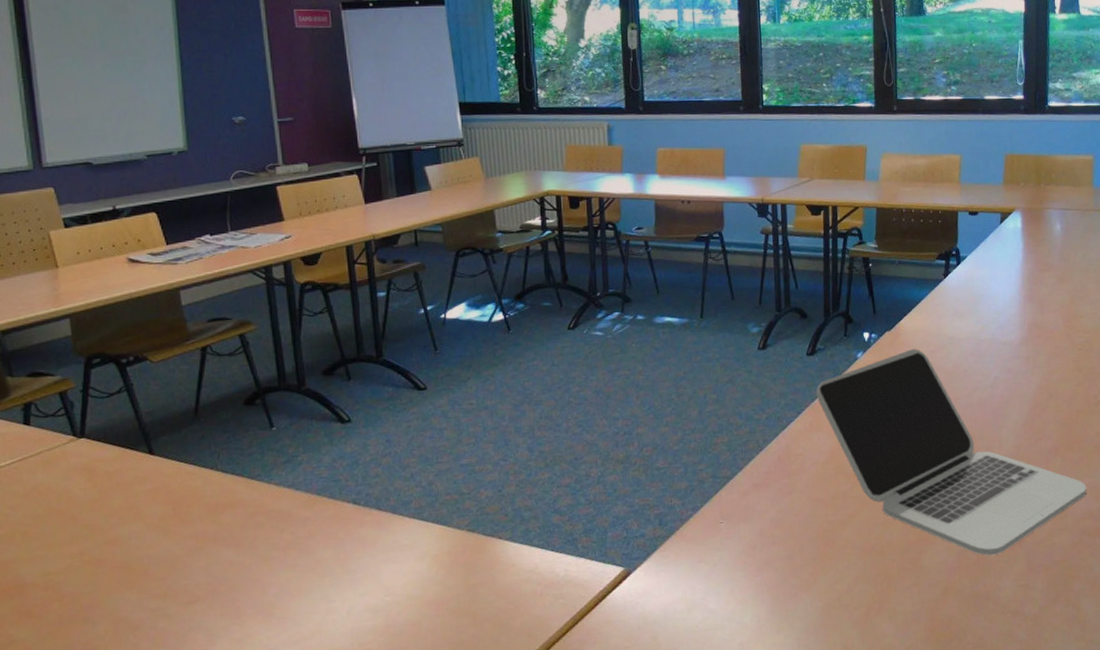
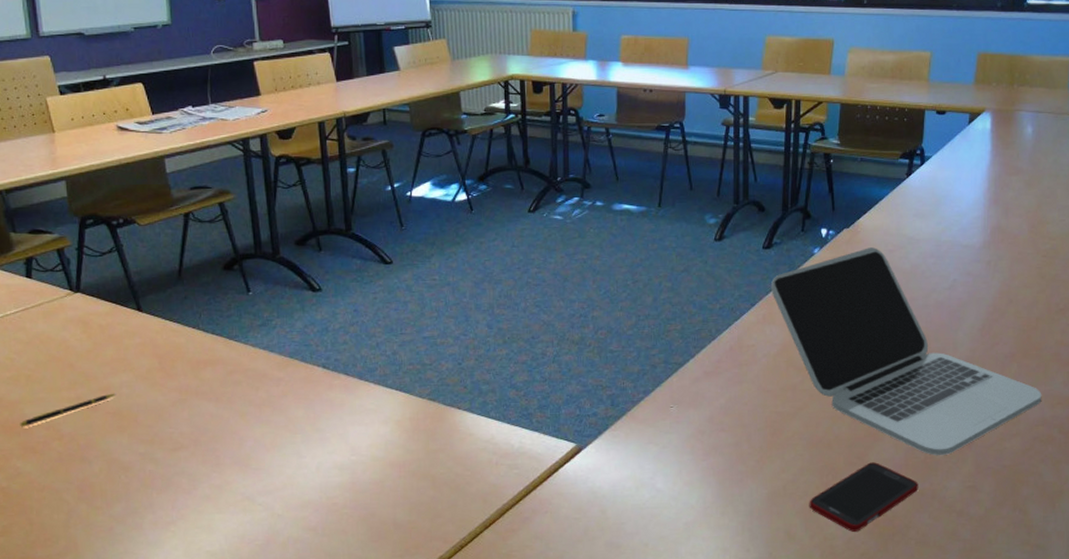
pen: none [14,545,124,590] -> present [20,393,116,427]
cell phone: none [864,566,973,640] -> present [809,462,919,532]

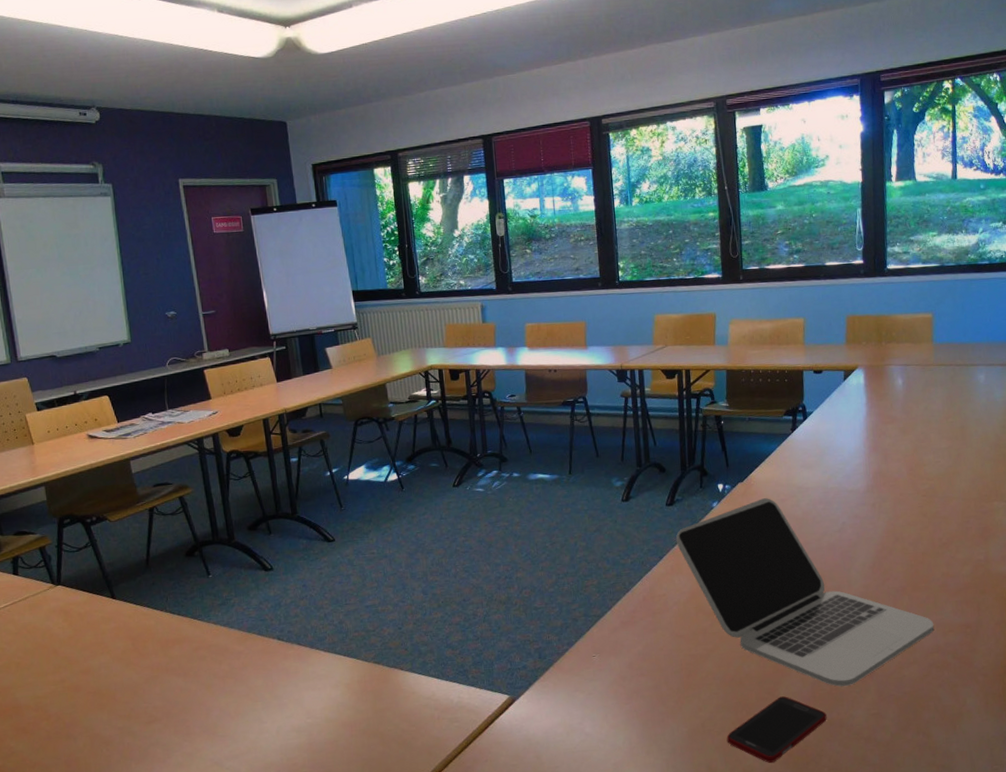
pen: present [20,393,116,427] -> none [12,674,96,710]

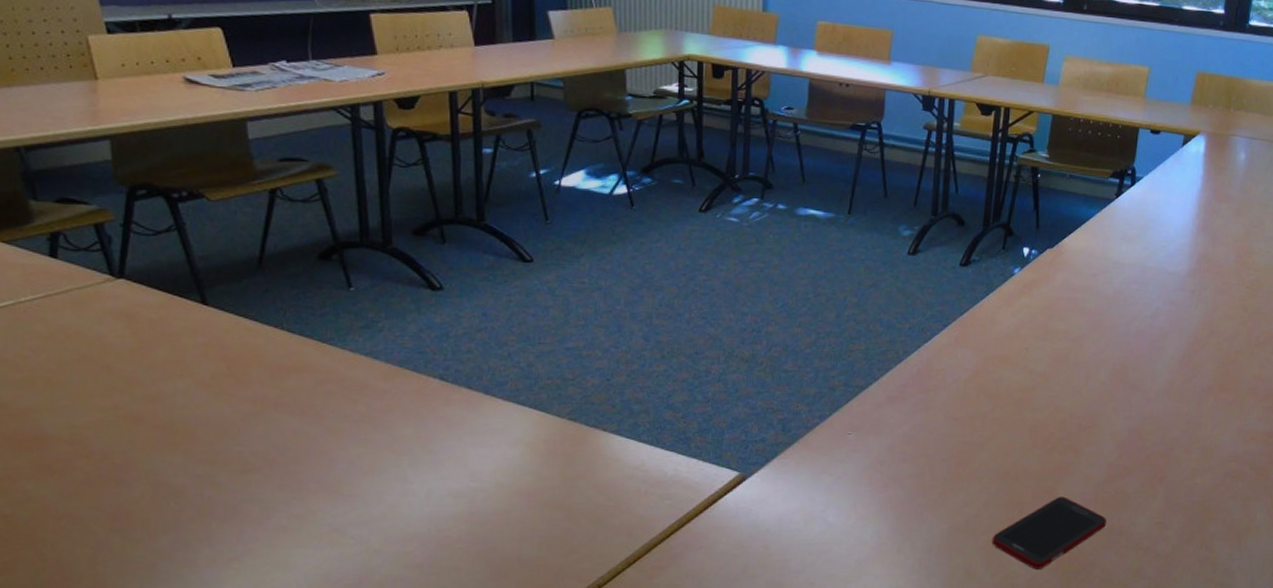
laptop: present [676,498,934,687] -> none [966,270,1236,490]

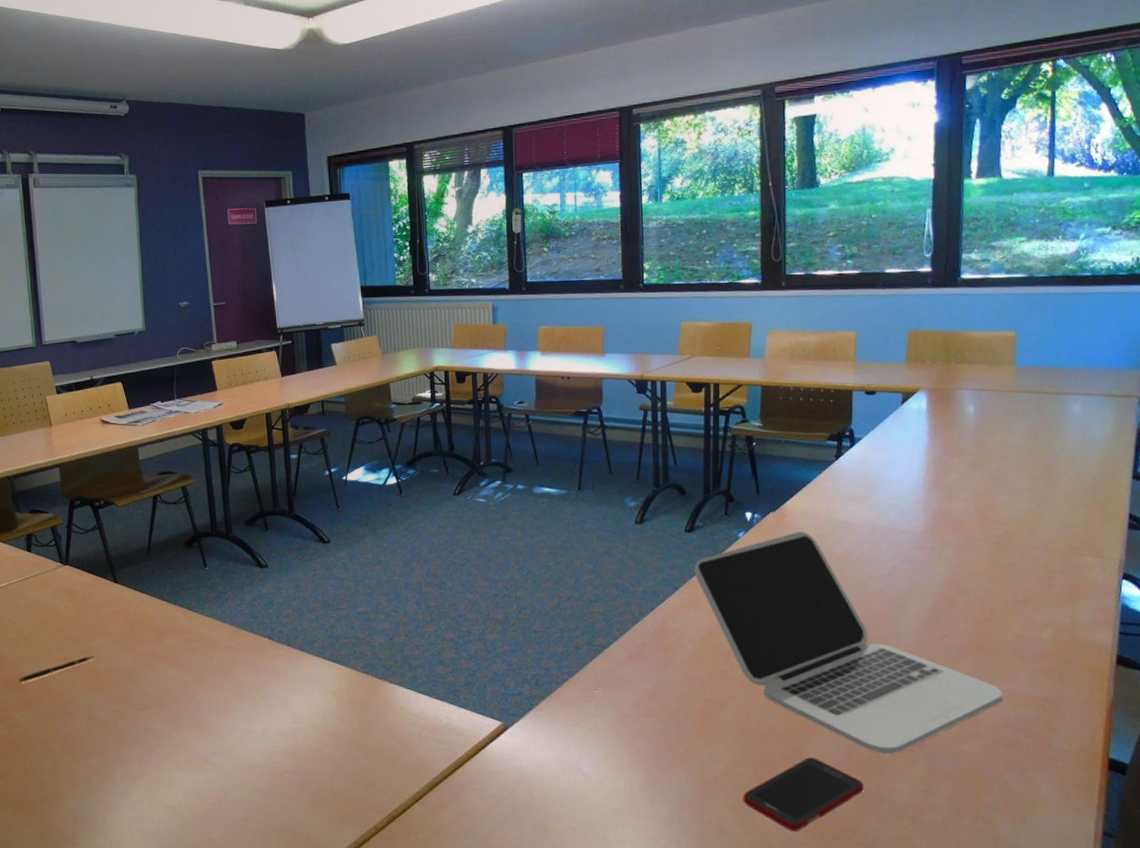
pen: none [33,402,168,441] -> present [18,655,95,683]
laptop: none [966,270,1236,490] -> present [695,532,1003,754]

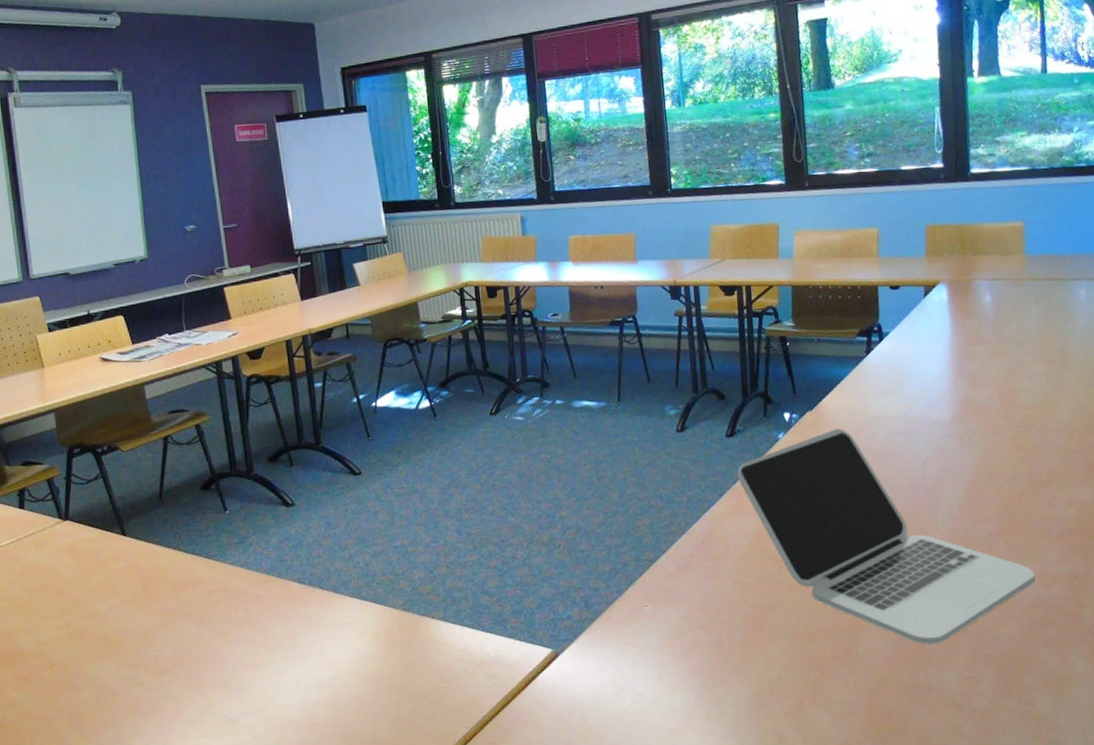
pen: present [18,655,95,683] -> none [14,618,103,657]
cell phone: present [742,757,864,831] -> none [798,655,913,732]

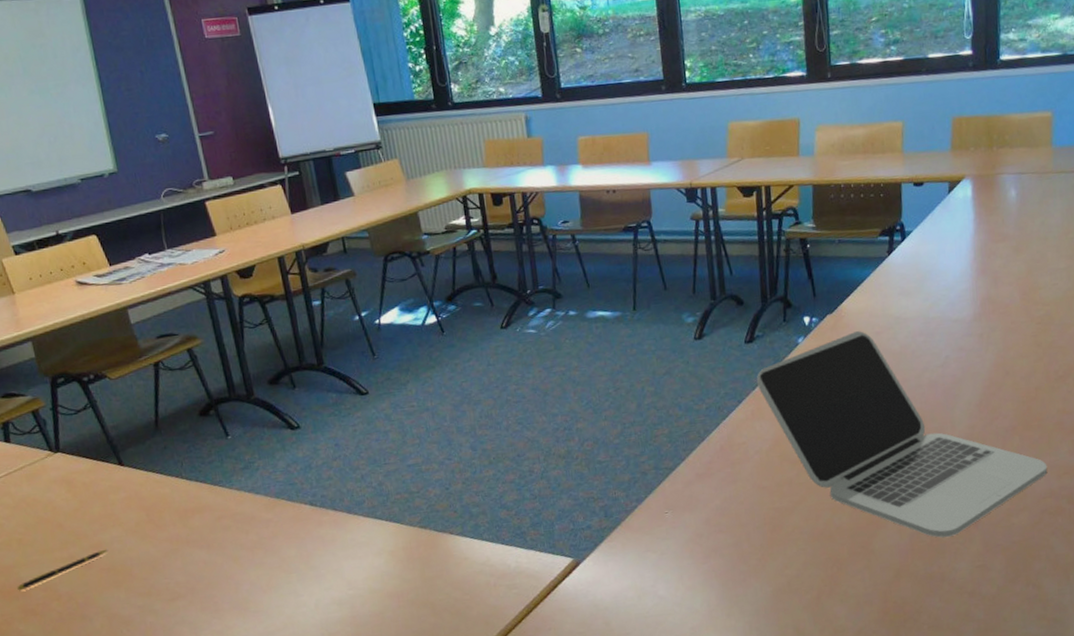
pen: none [14,618,103,657] -> present [17,549,108,591]

